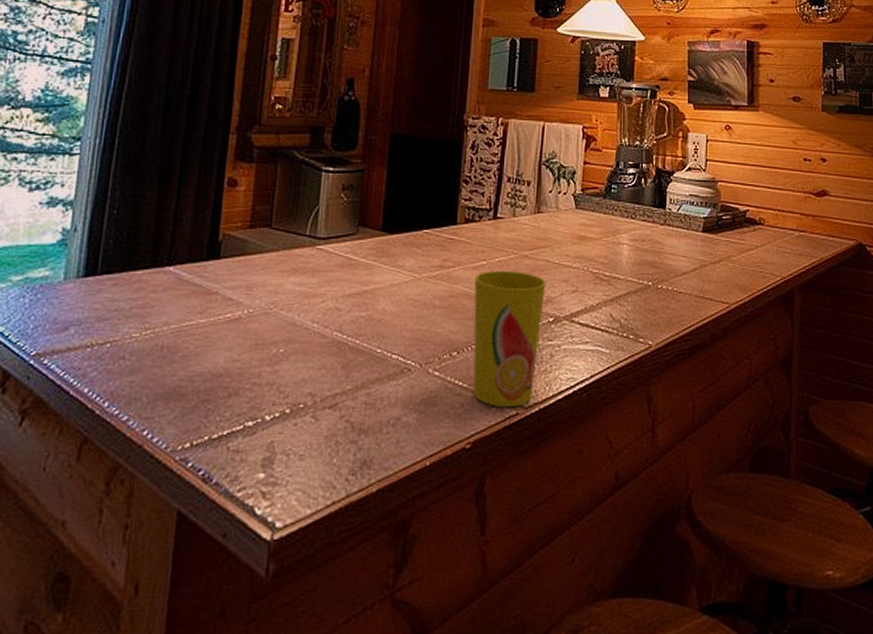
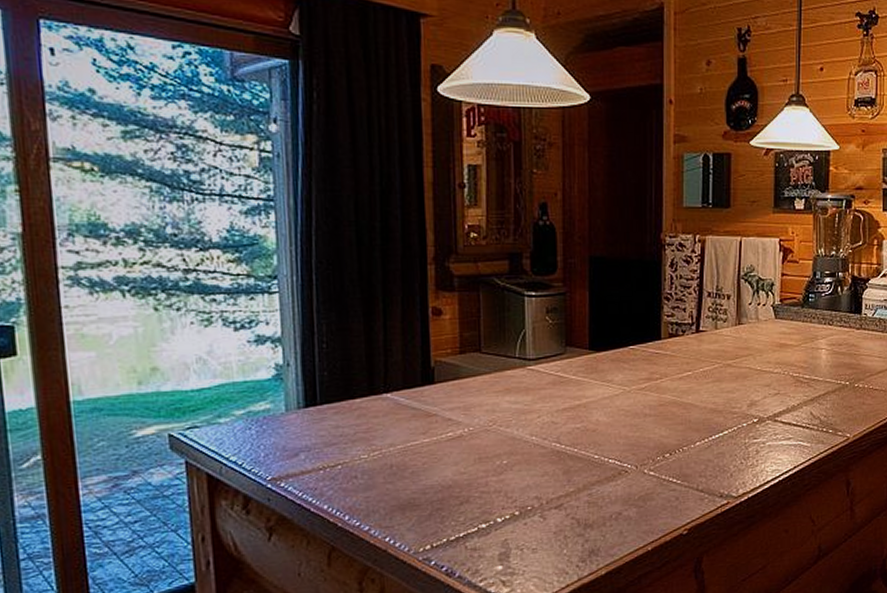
cup: present [473,271,546,408] -> none [681,379,750,499]

